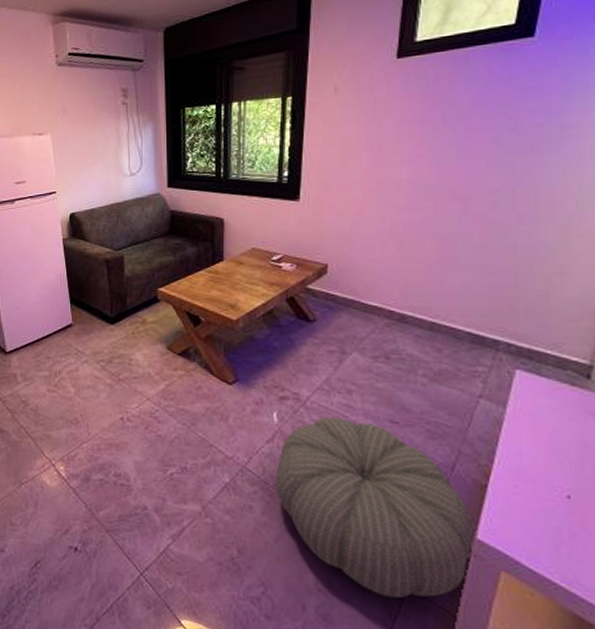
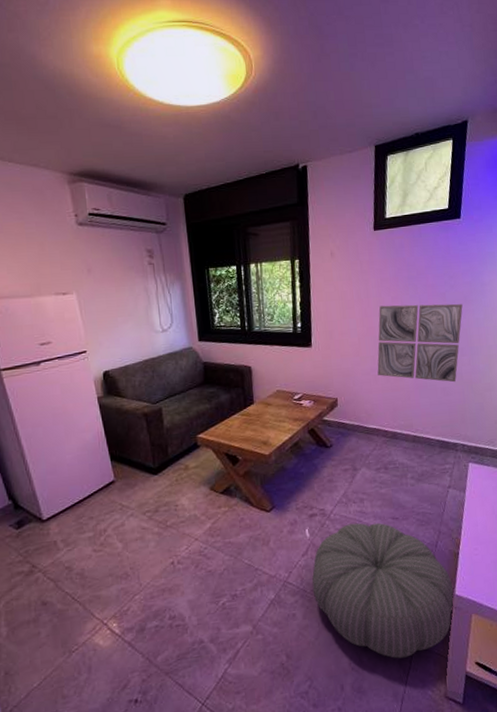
wall art: none [386,152,526,259] -> present [377,303,463,383]

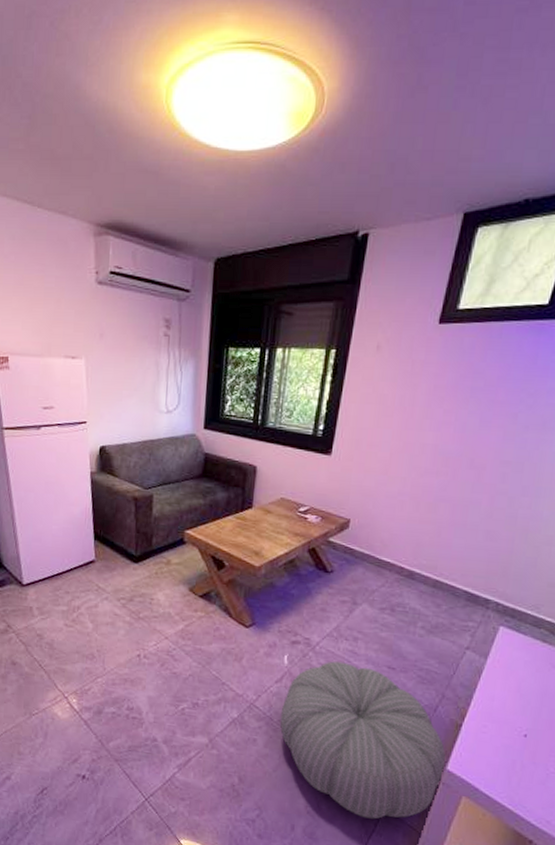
wall art: present [377,303,463,383] -> none [406,418,538,527]

